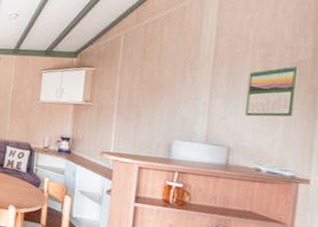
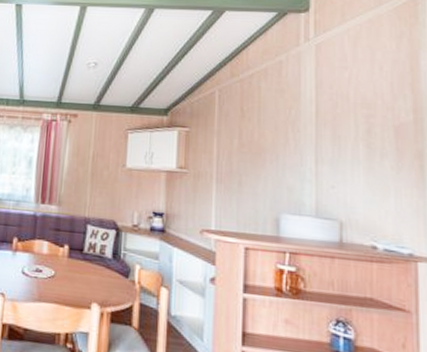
calendar: present [245,65,299,117] -> none [354,127,403,186]

